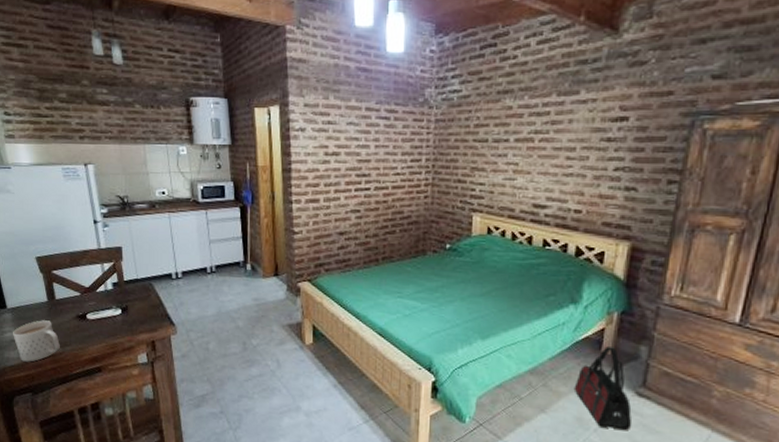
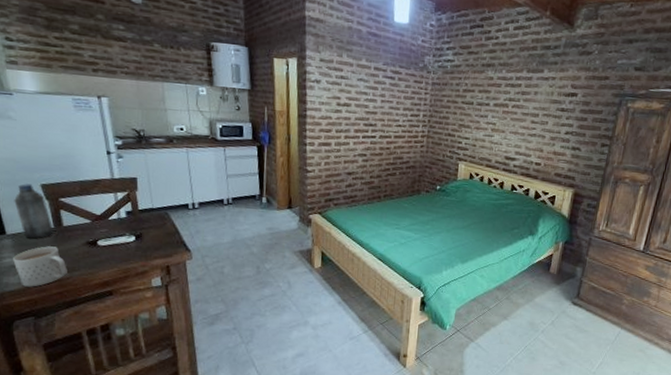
water bottle: none [13,257,47,313] -> present [14,183,54,239]
duffel bag: present [573,346,632,430] -> none [528,268,568,330]

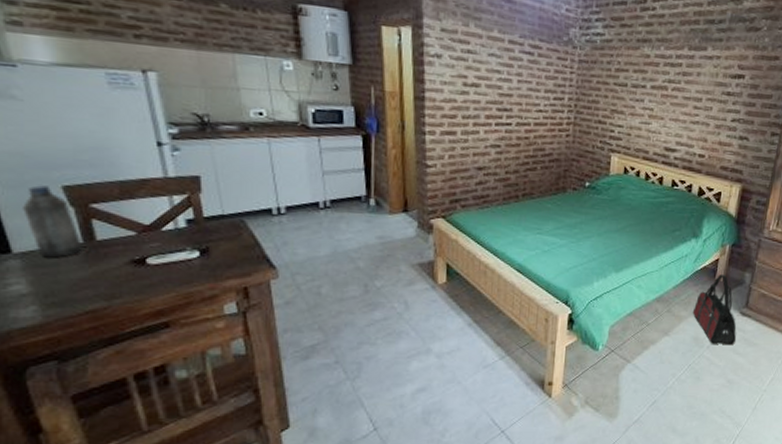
mug: present [13,246,67,287] -> none [23,267,104,322]
duffel bag: none [528,268,568,330] -> present [692,274,737,344]

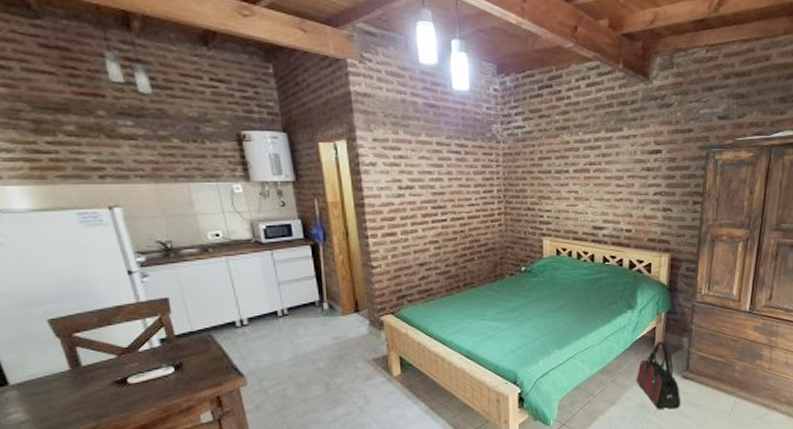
water bottle: present [23,185,83,258] -> none [15,321,71,386]

